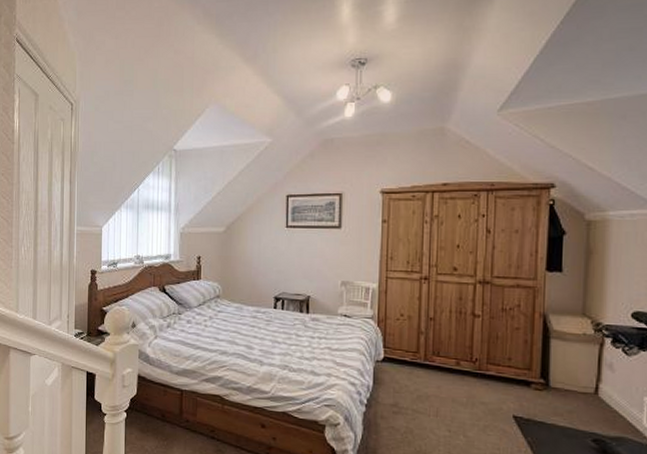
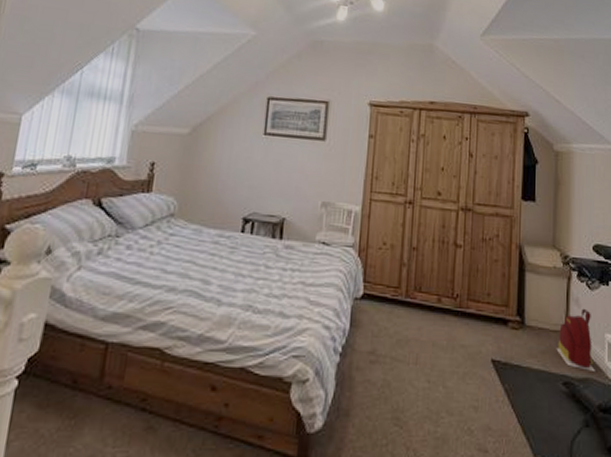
backpack: none [585,372,631,431] -> present [556,308,595,371]

